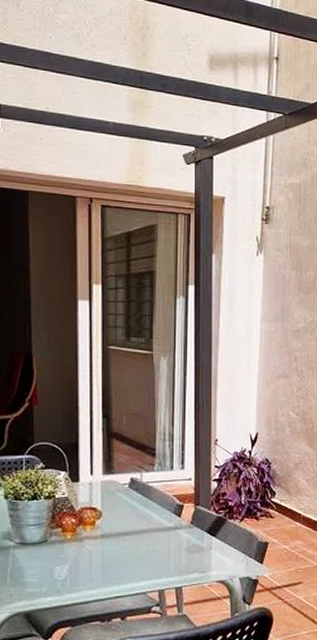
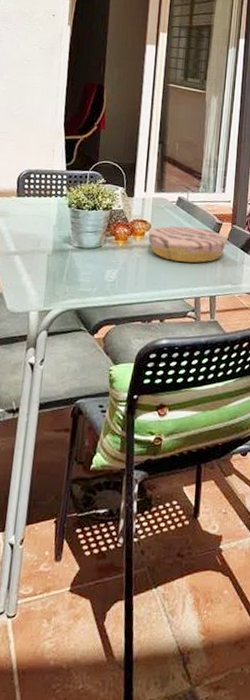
plate: none [100,512,190,551] -> present [148,226,227,263]

